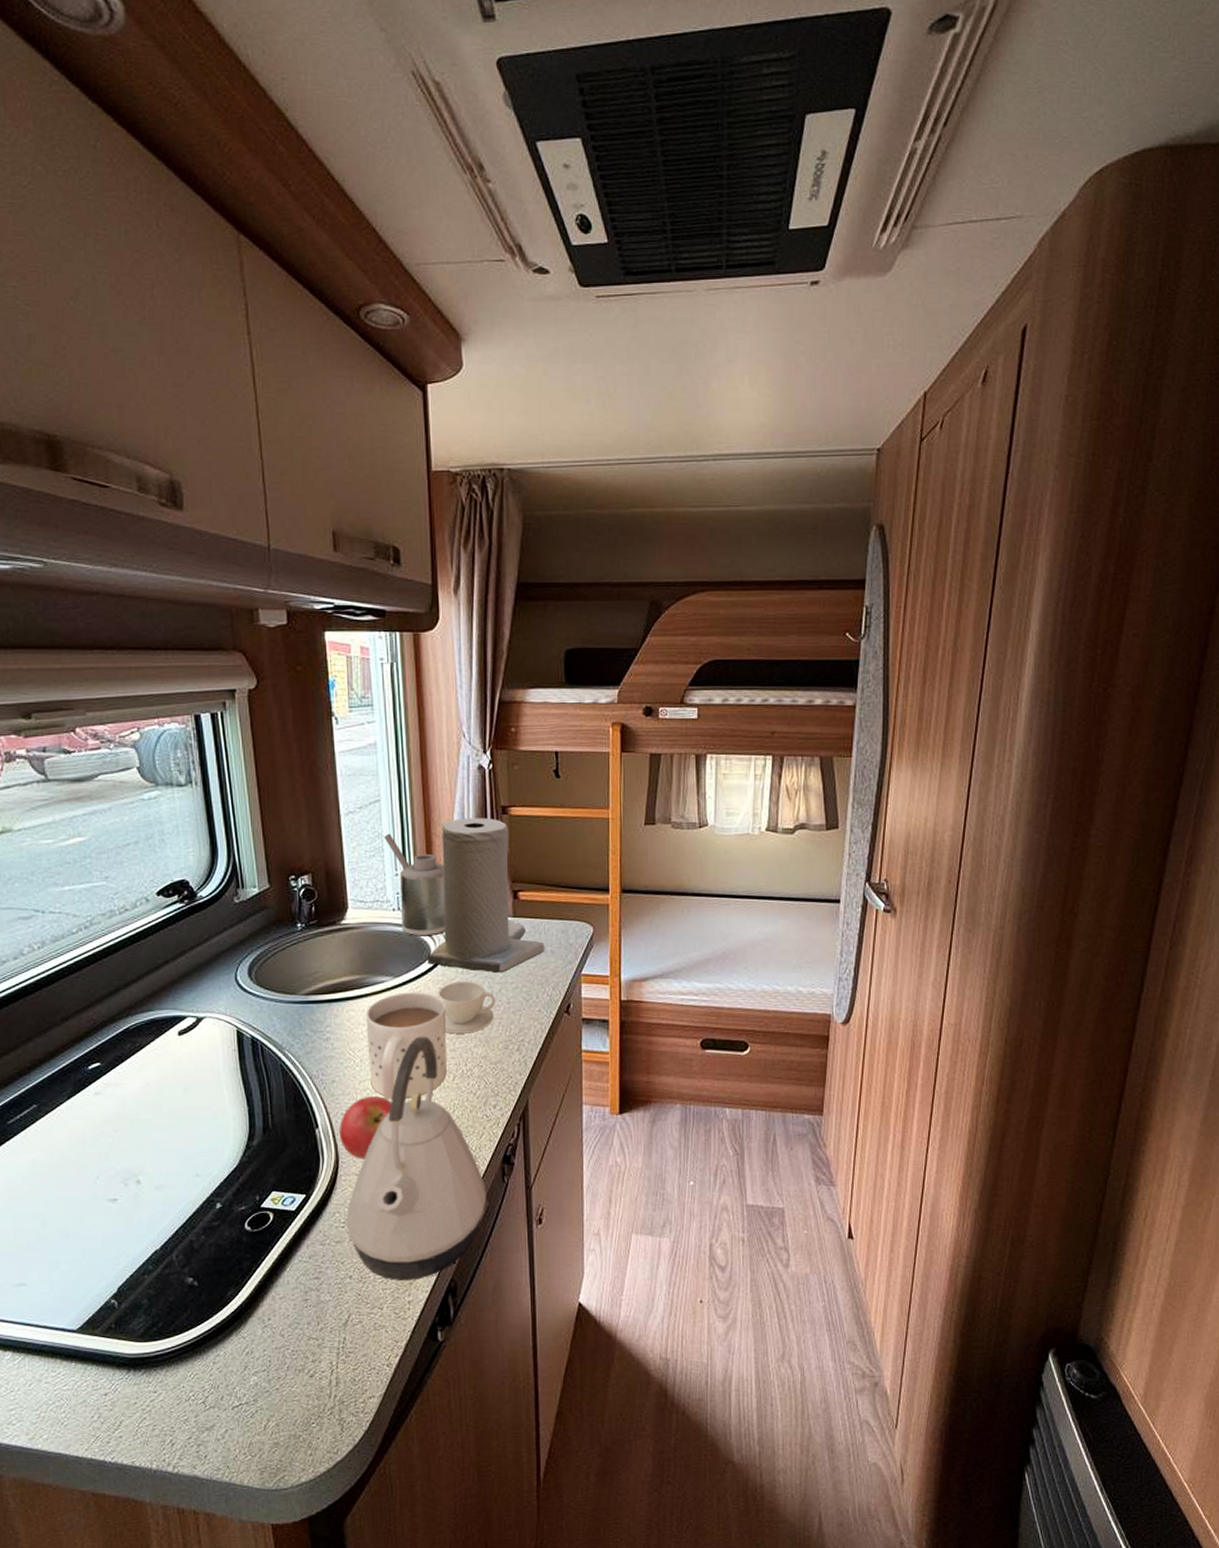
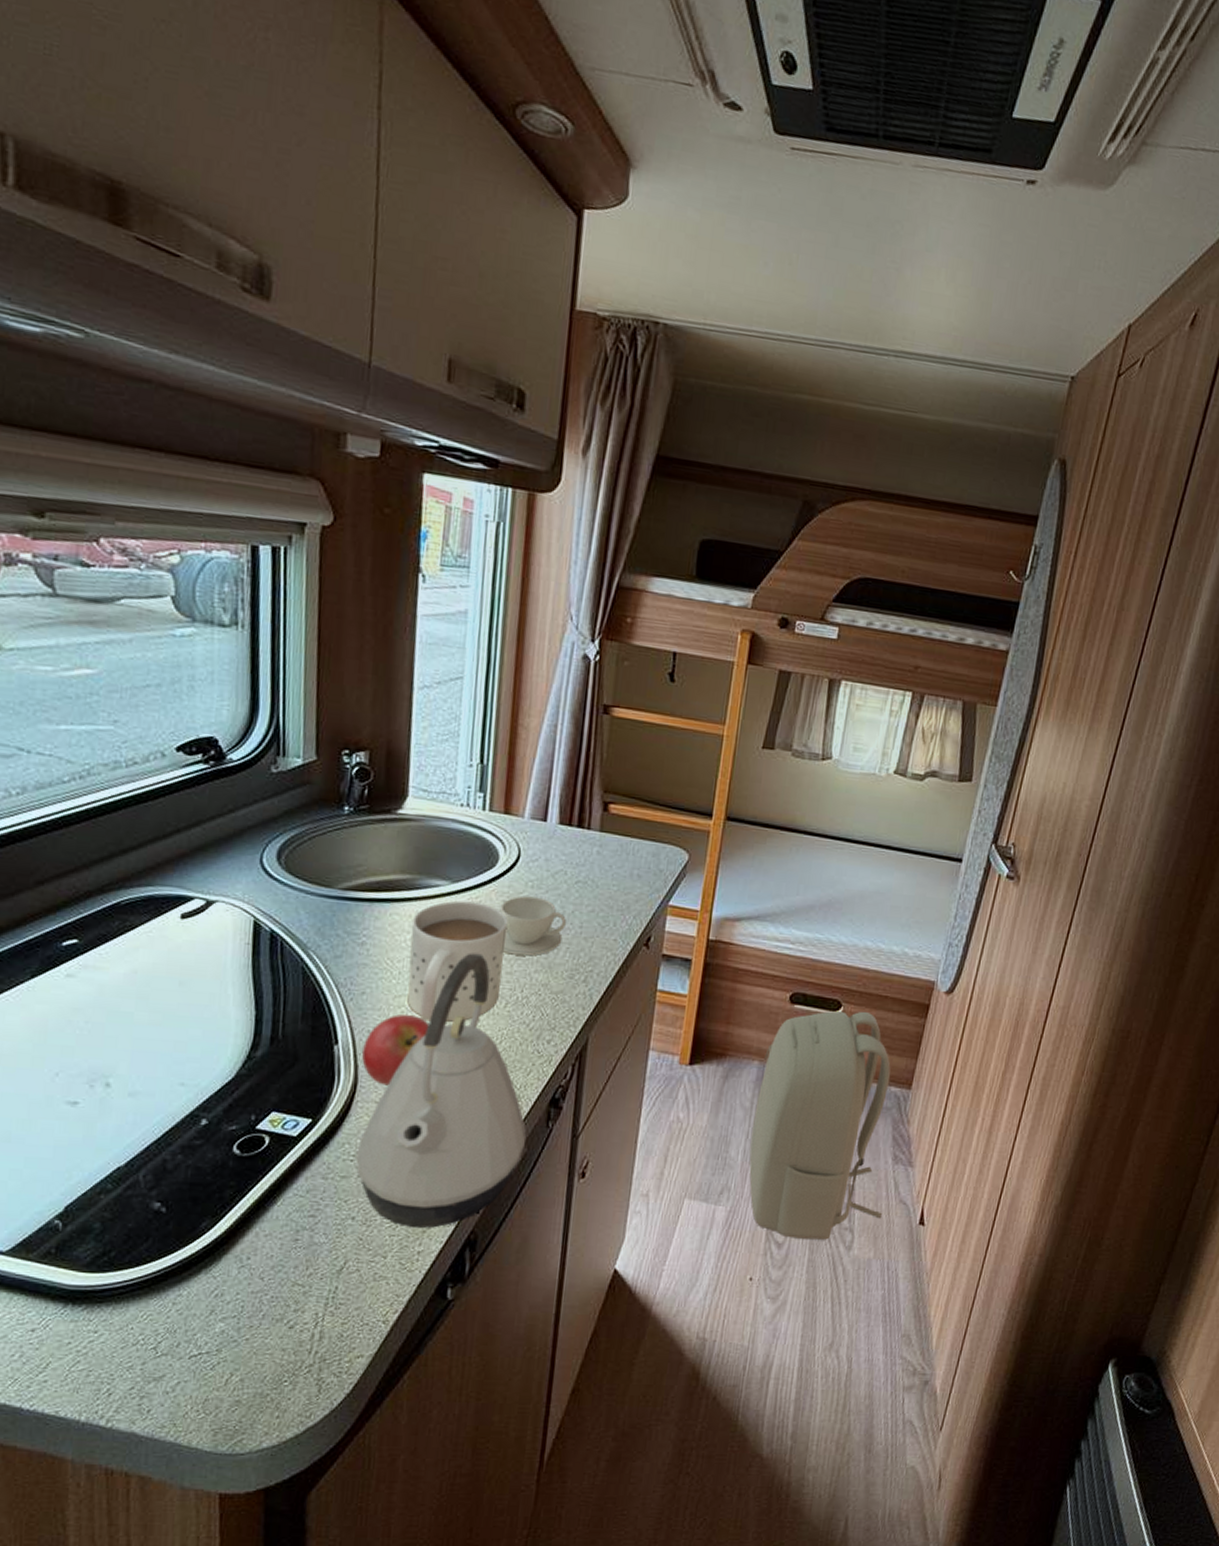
soap dispenser: present [384,833,446,937] -> none [461,717,528,841]
paper towel: present [426,817,545,973] -> none [492,711,632,893]
backpack: none [683,1048,812,1261] -> present [749,1010,891,1240]

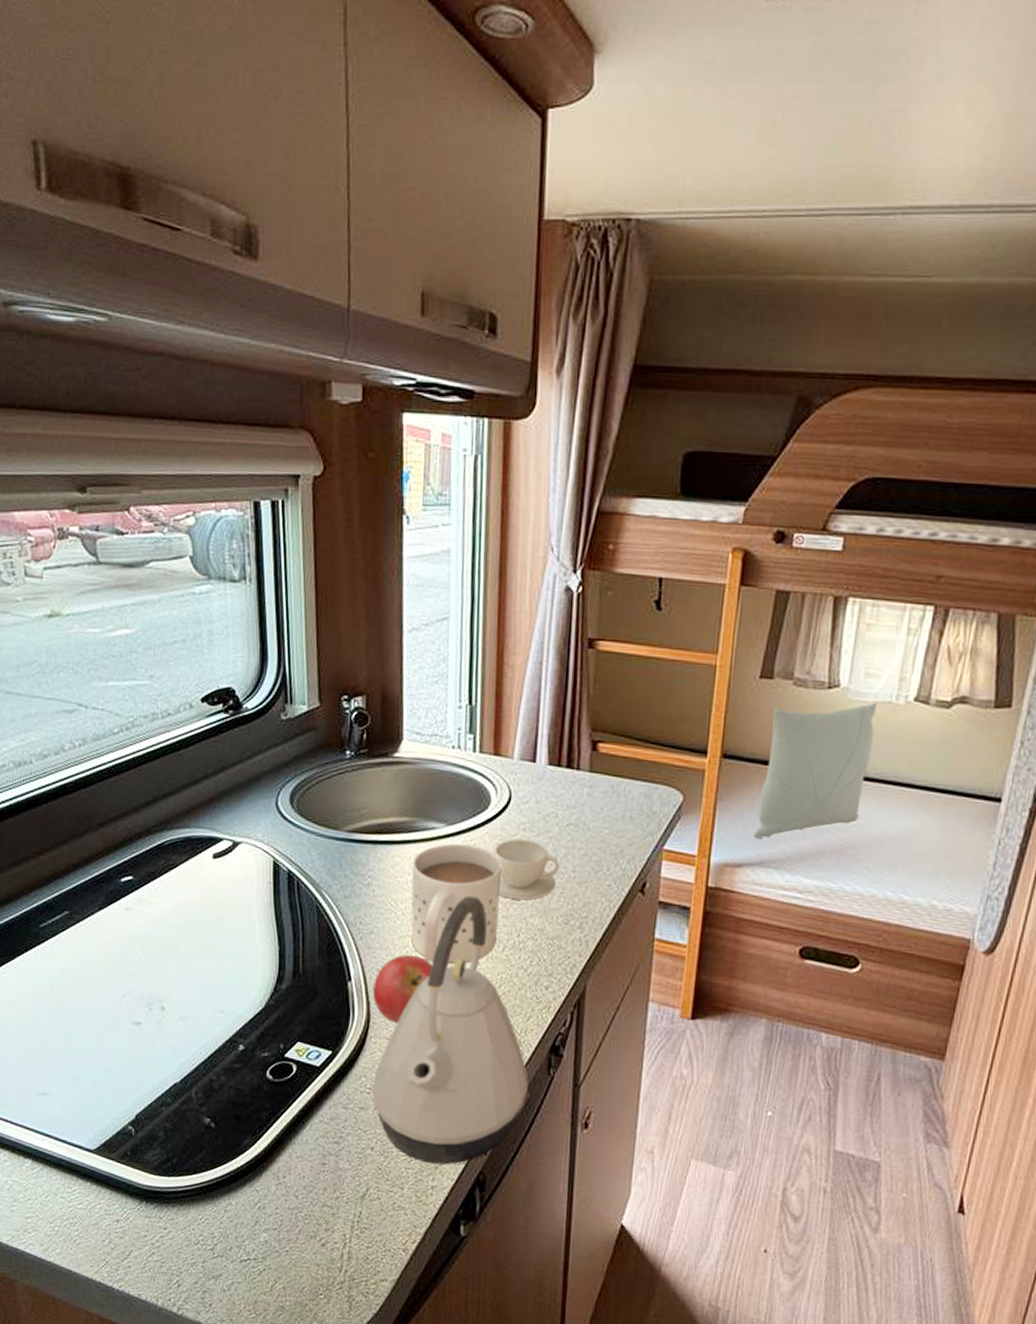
backpack: present [749,1010,891,1240] -> none [759,968,919,1219]
pillow: none [751,773,864,895] -> present [752,702,878,839]

